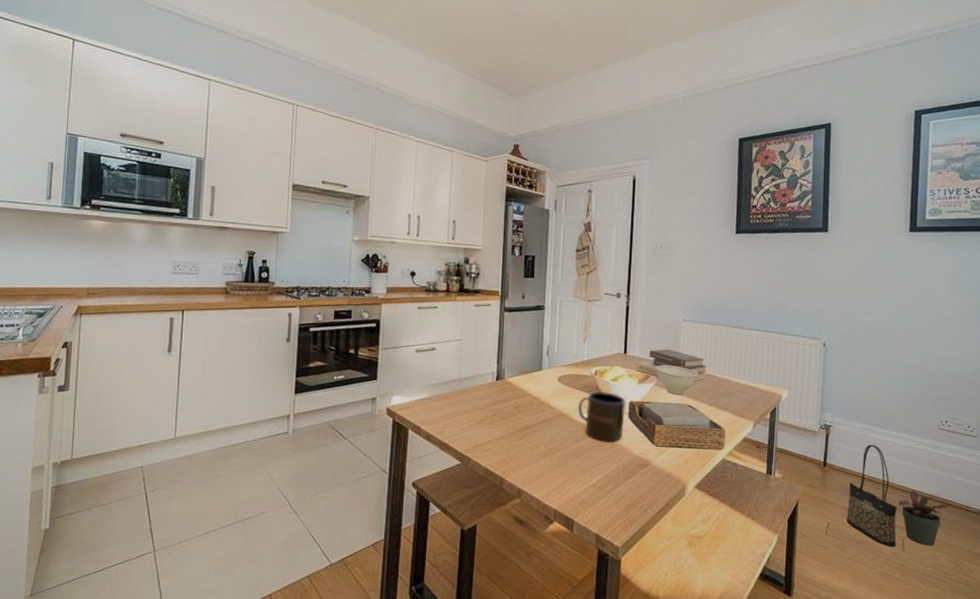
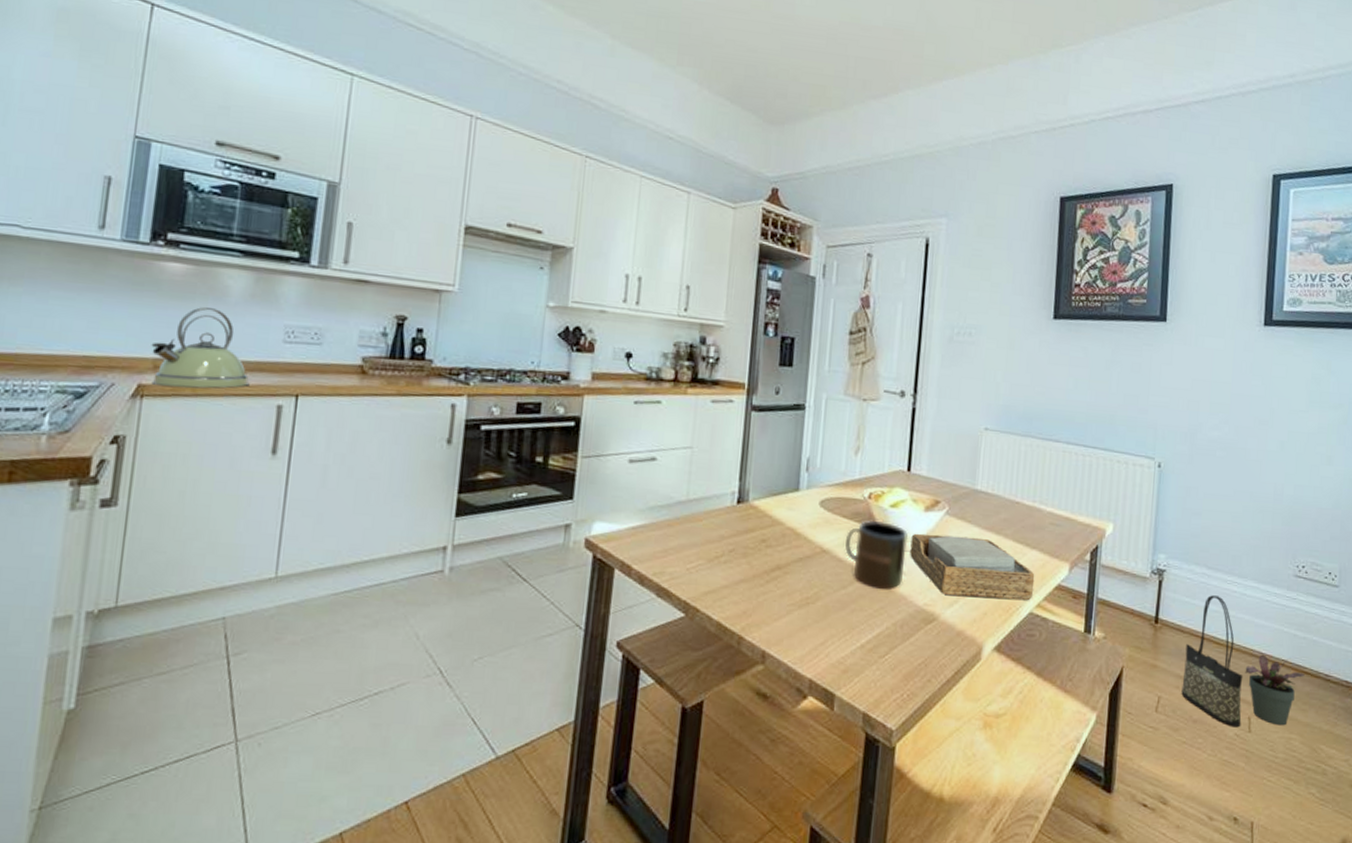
kettle: none [85,251,151,308] -> present [151,307,250,389]
books: present [636,349,707,381] -> none [922,466,1013,510]
bowl: present [656,365,699,395] -> none [948,487,1002,528]

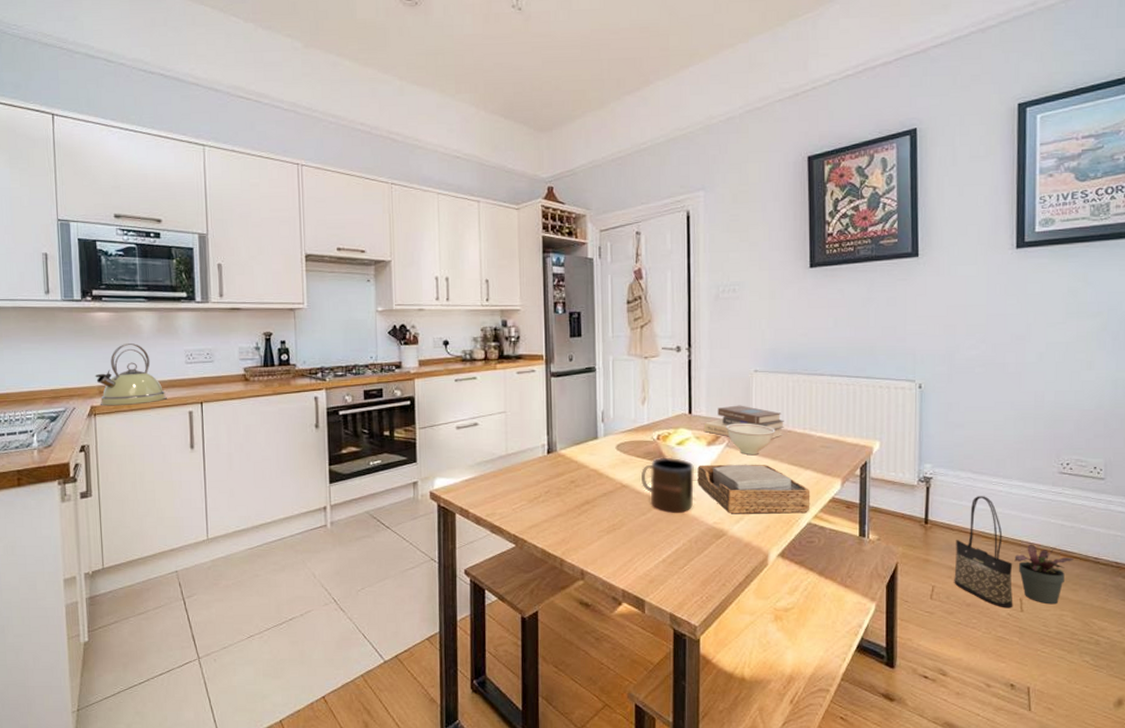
books: none [922,466,1013,510] -> present [703,405,784,439]
bowl: none [948,487,1002,528] -> present [726,423,776,456]

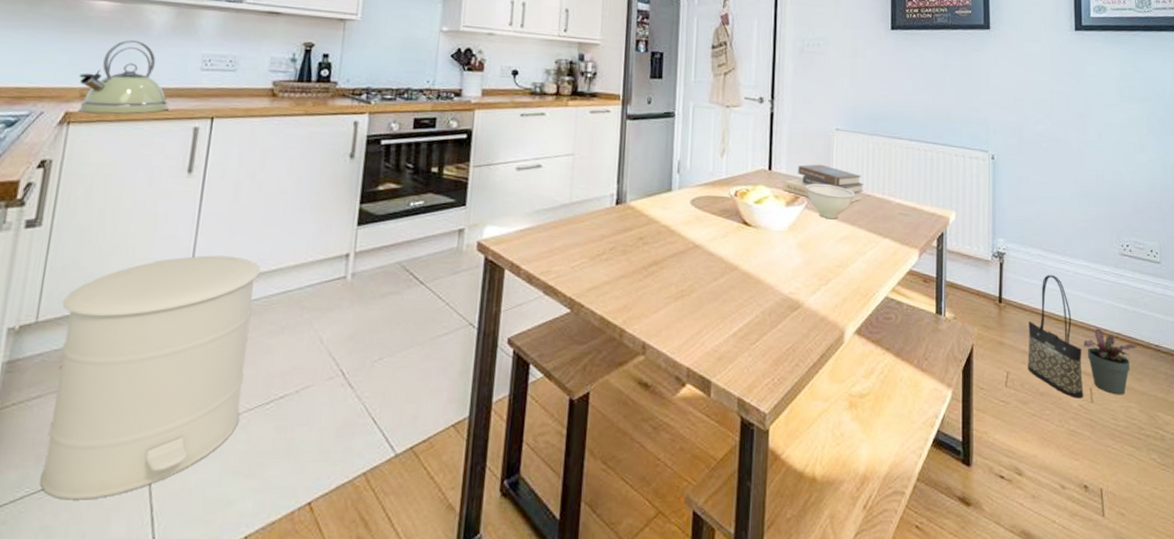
trash can: none [118,513,261,694] -> present [40,255,261,500]
mug: present [641,457,694,513] -> none [715,216,771,280]
napkin holder: present [697,464,811,514] -> none [774,226,888,286]

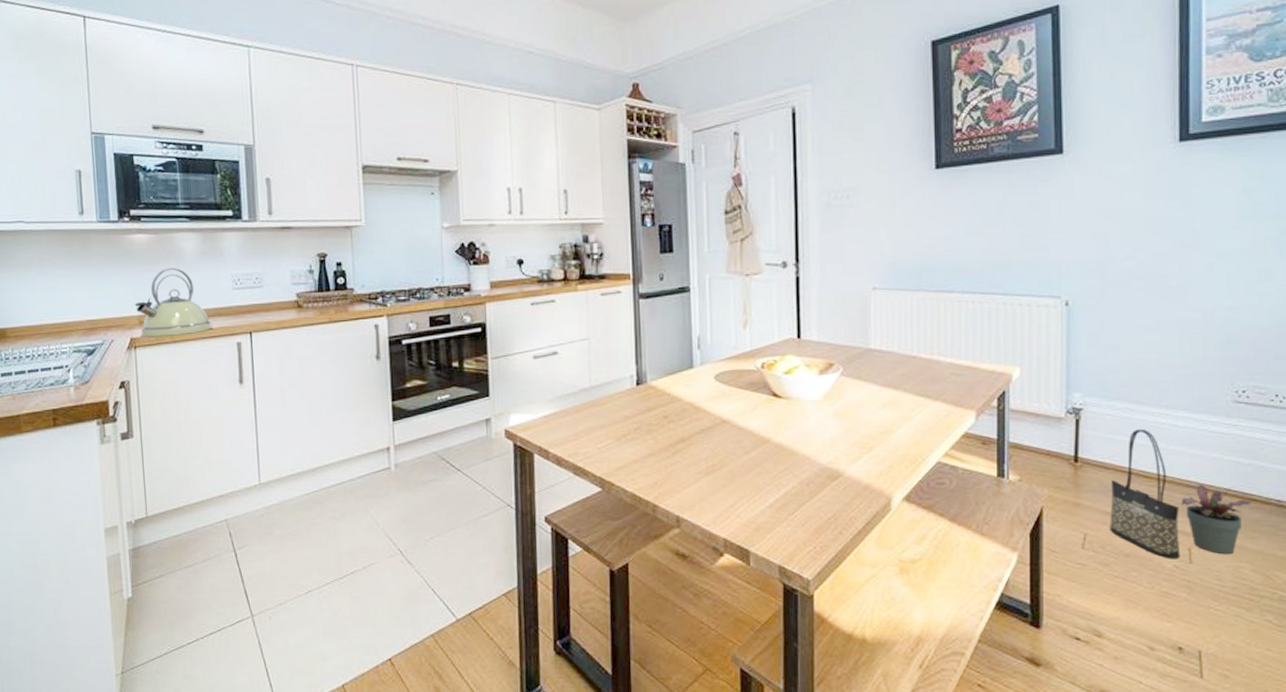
trash can: present [40,255,261,500] -> none [163,454,320,656]
books: present [783,164,864,203] -> none [814,327,908,366]
bowl: present [806,183,855,220] -> none [841,348,898,385]

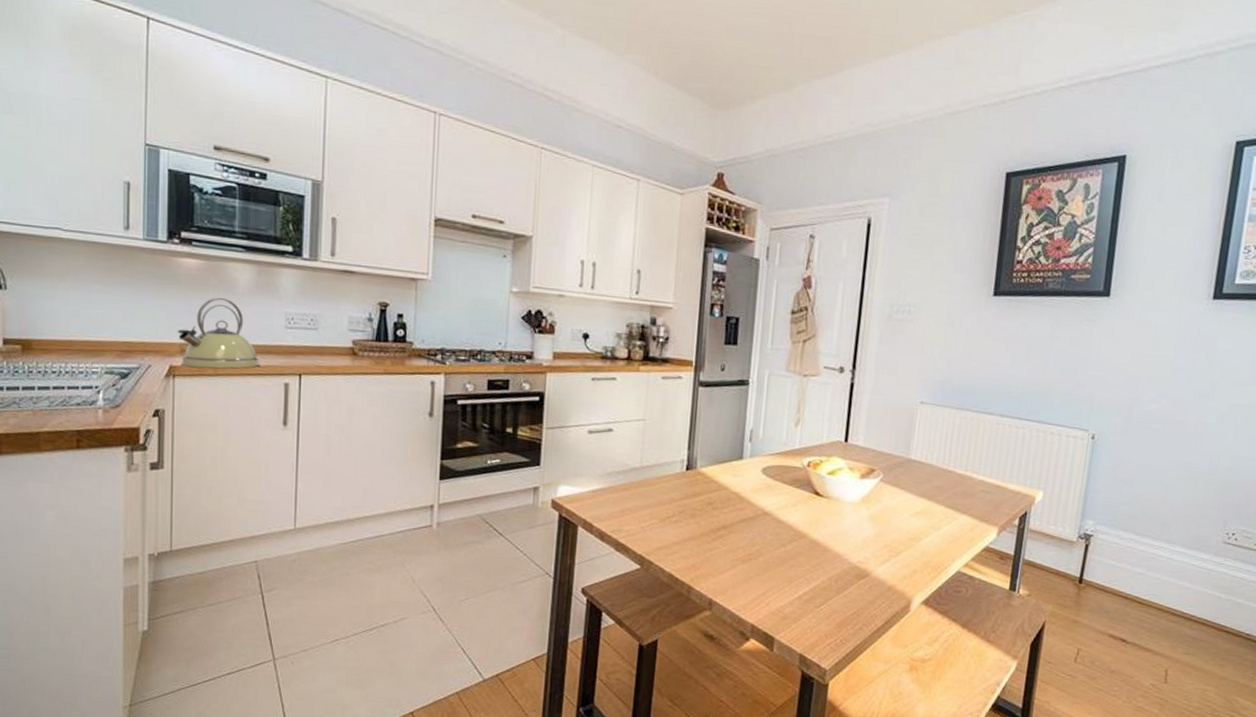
tote bag: present [1110,429,1181,559] -> none [1101,559,1164,679]
potted plant: present [1181,484,1252,555] -> none [1165,614,1225,679]

